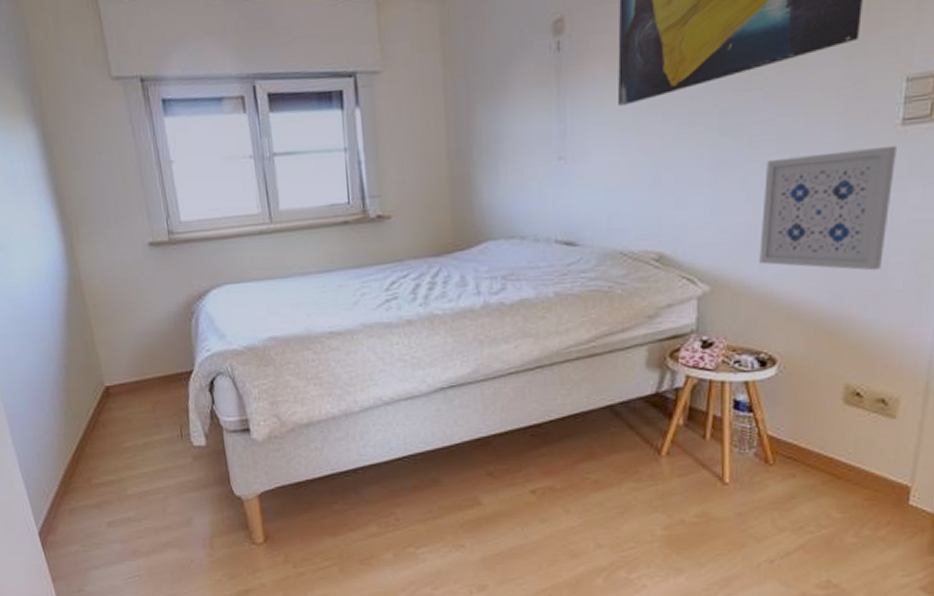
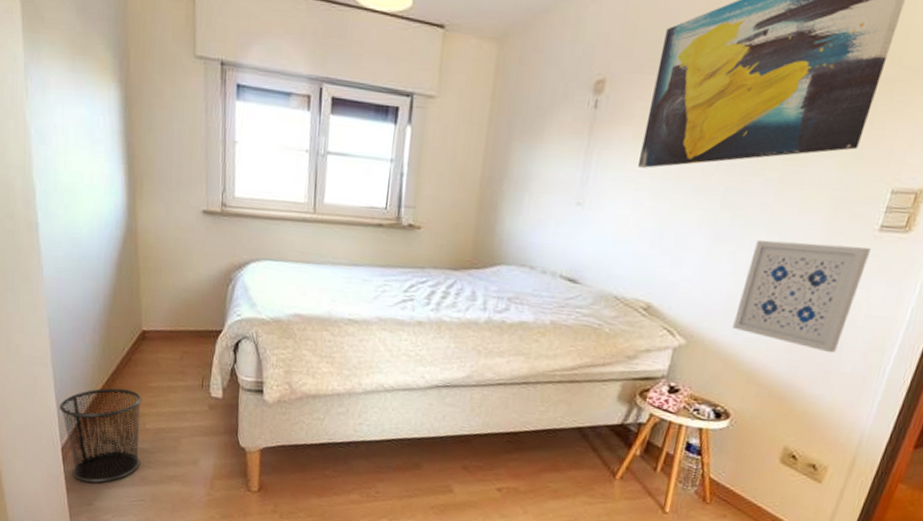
waste bin: none [28,455,128,567] -> present [59,388,142,483]

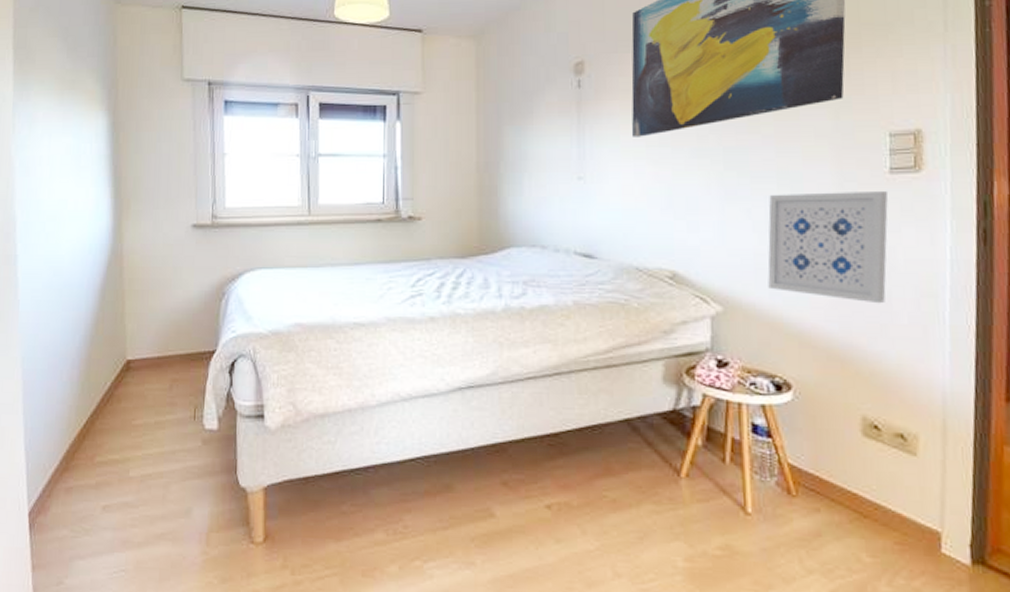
waste bin: present [59,388,142,483] -> none [28,431,126,555]

